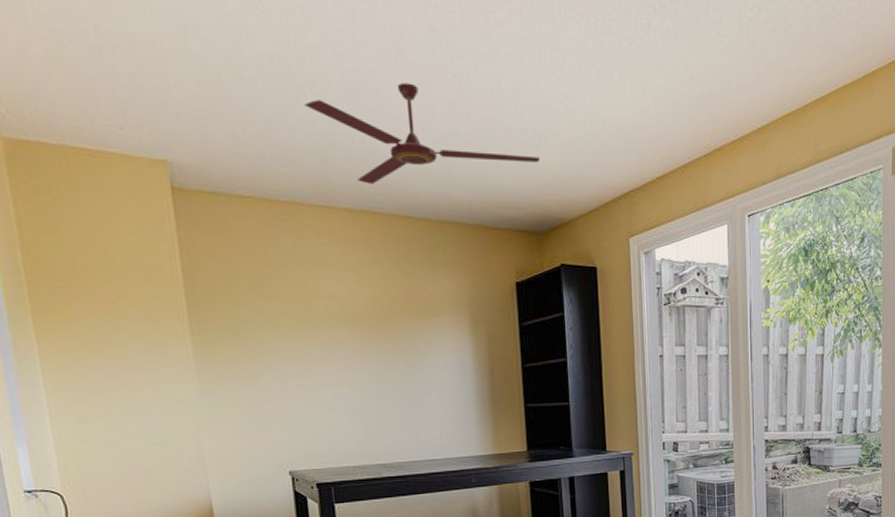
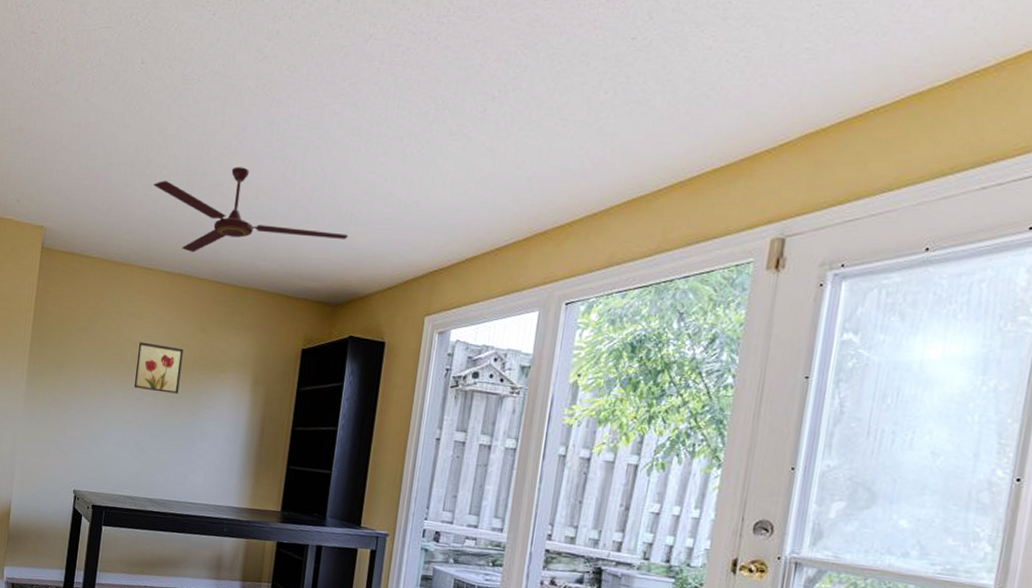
wall art: none [331,292,391,347] -> present [134,342,184,394]

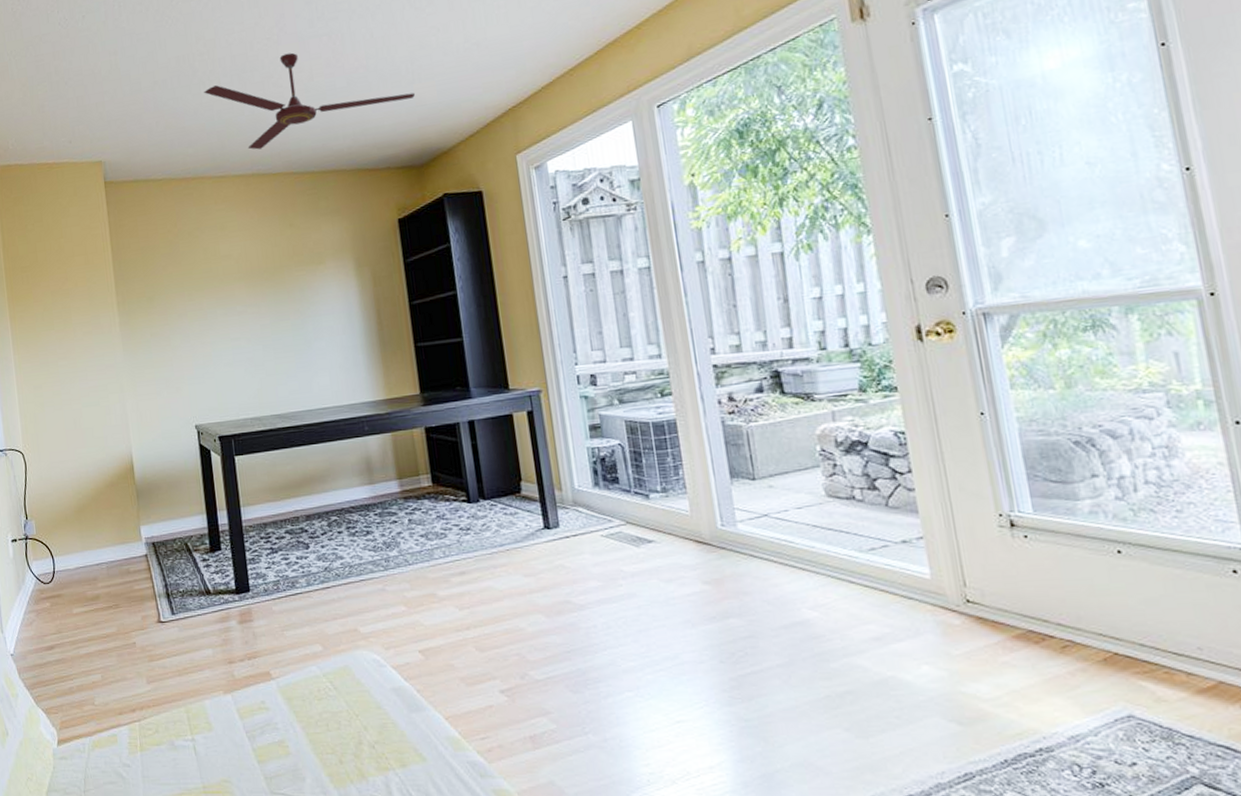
wall art: present [134,342,184,394] -> none [228,249,281,302]

